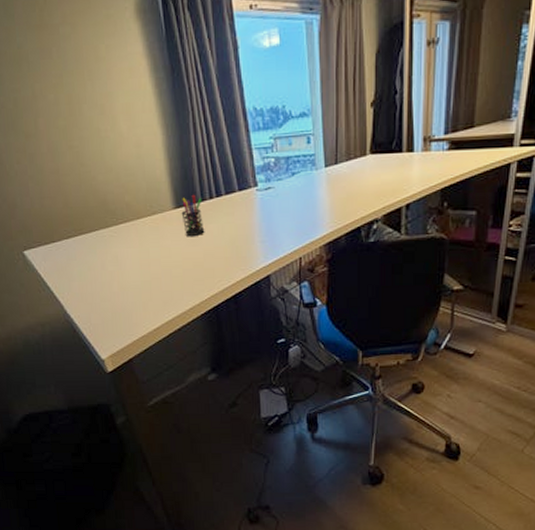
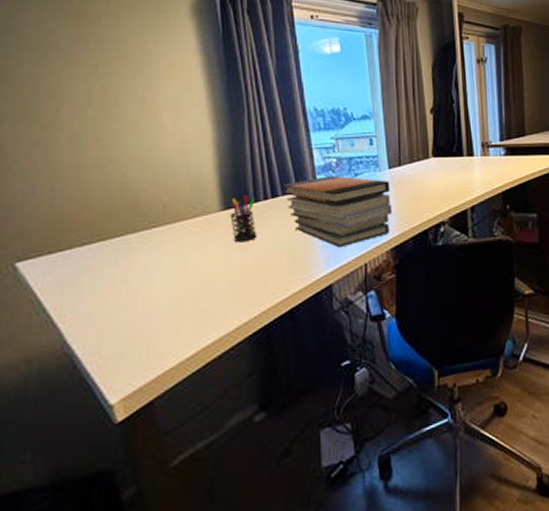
book stack: none [225,175,326,243] -> present [282,176,392,248]

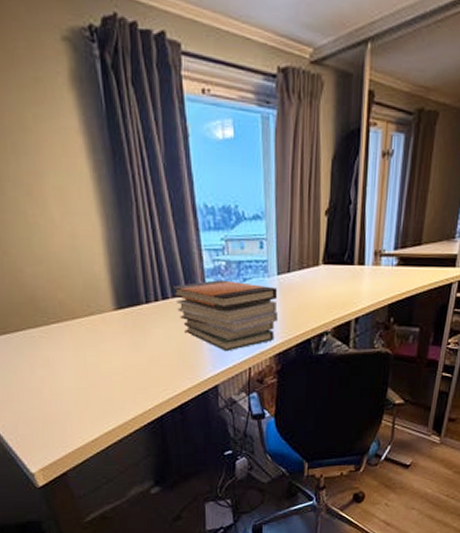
pen holder: present [230,194,257,241] -> none [123,295,149,341]

